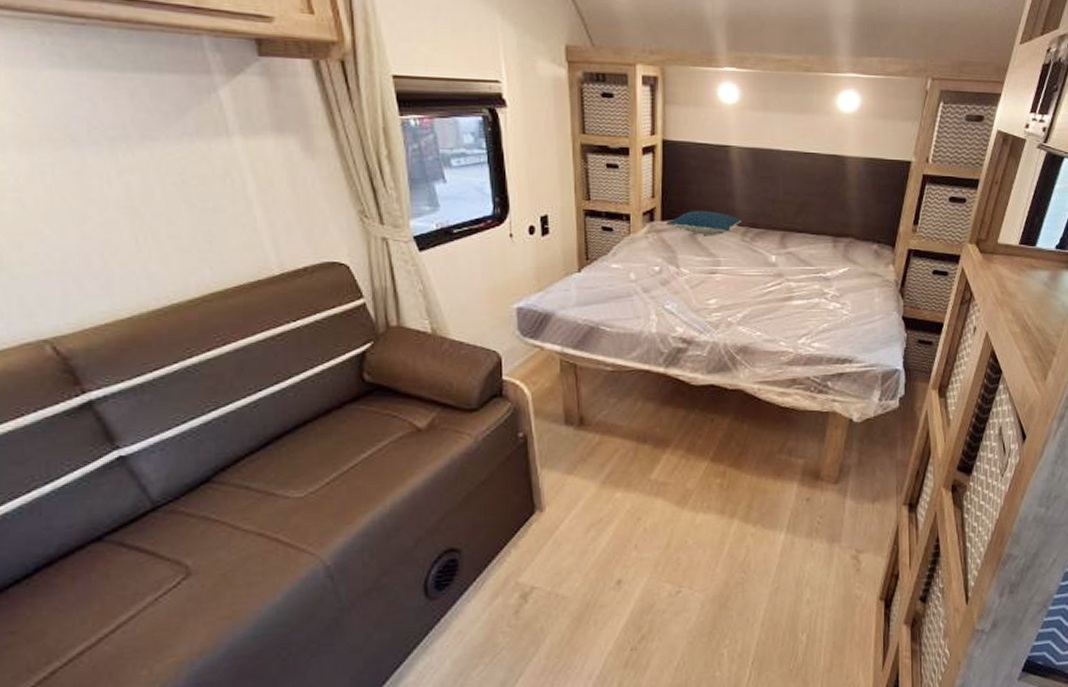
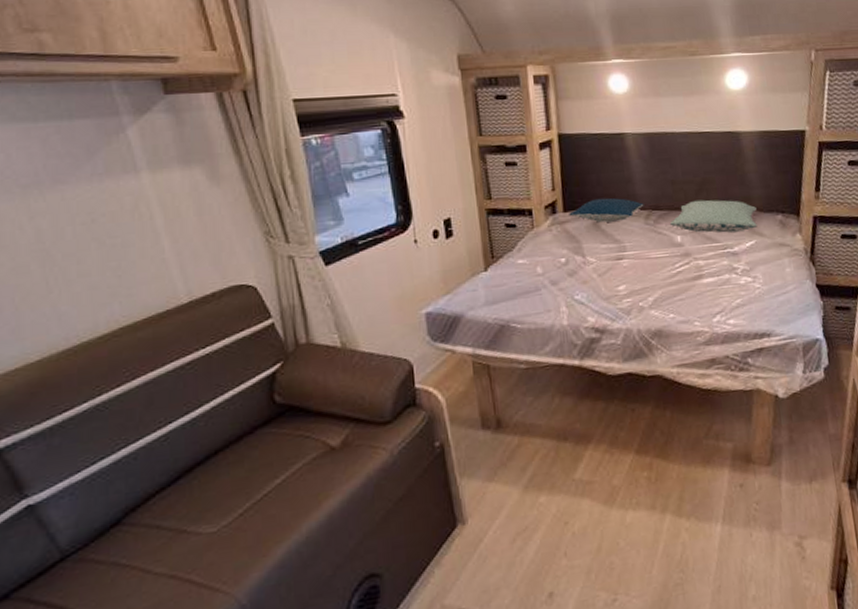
pillow: none [765,222,853,257] -> present [669,199,758,233]

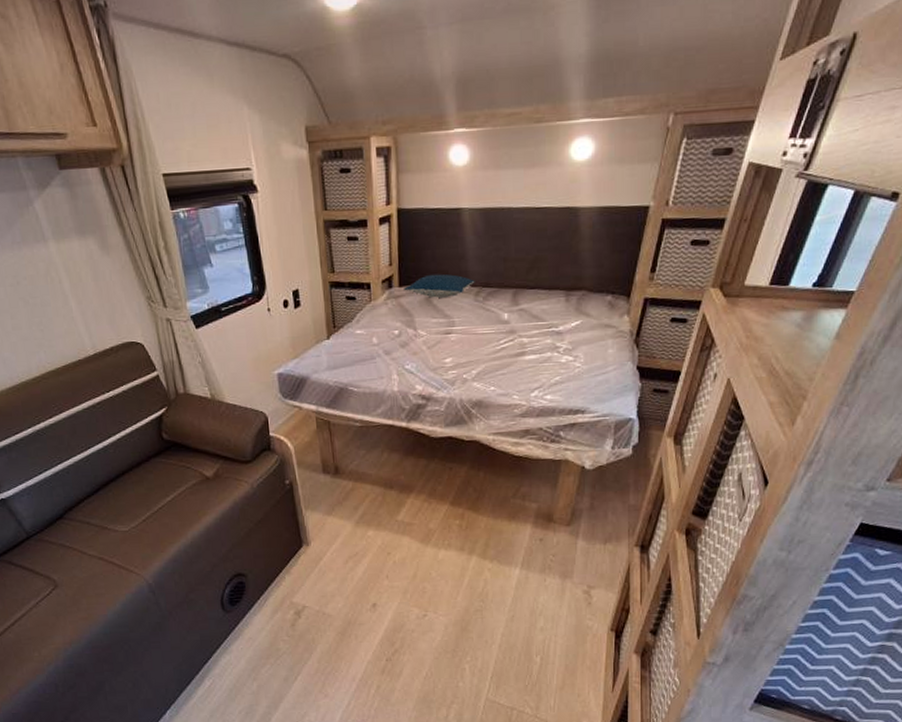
pillow: present [669,199,758,233] -> none [498,278,586,312]

